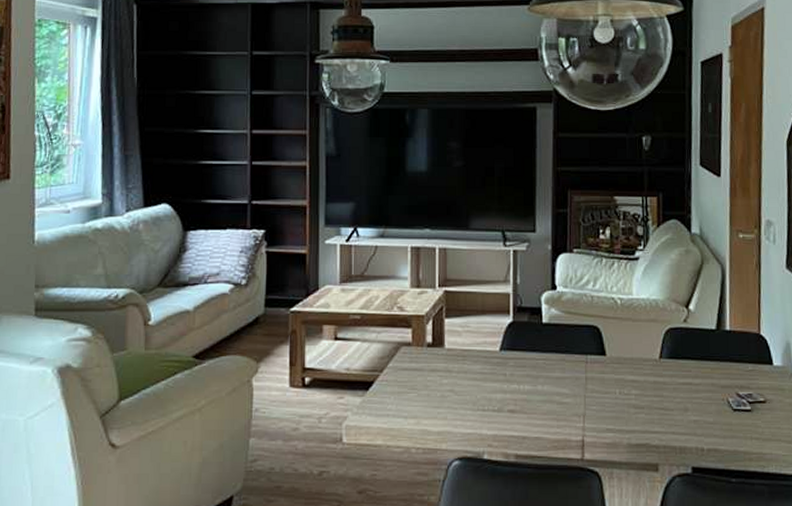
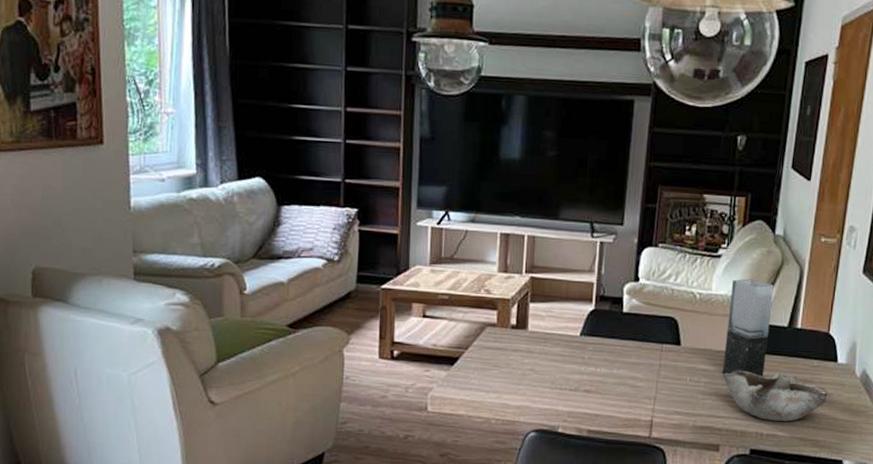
vase: none [652,280,697,385] -> present [723,279,774,377]
bowl: none [653,379,768,434] -> present [722,370,827,421]

